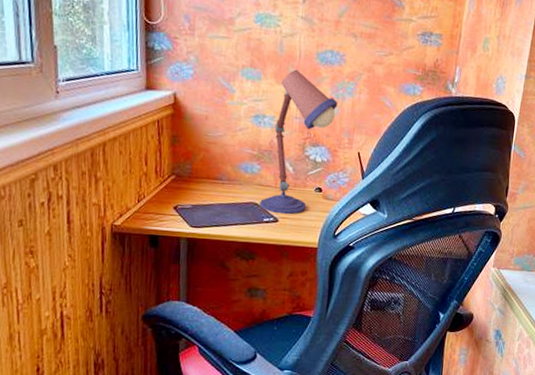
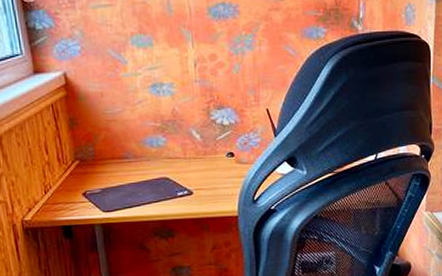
desk lamp: present [259,69,338,215] -> none [171,29,238,186]

